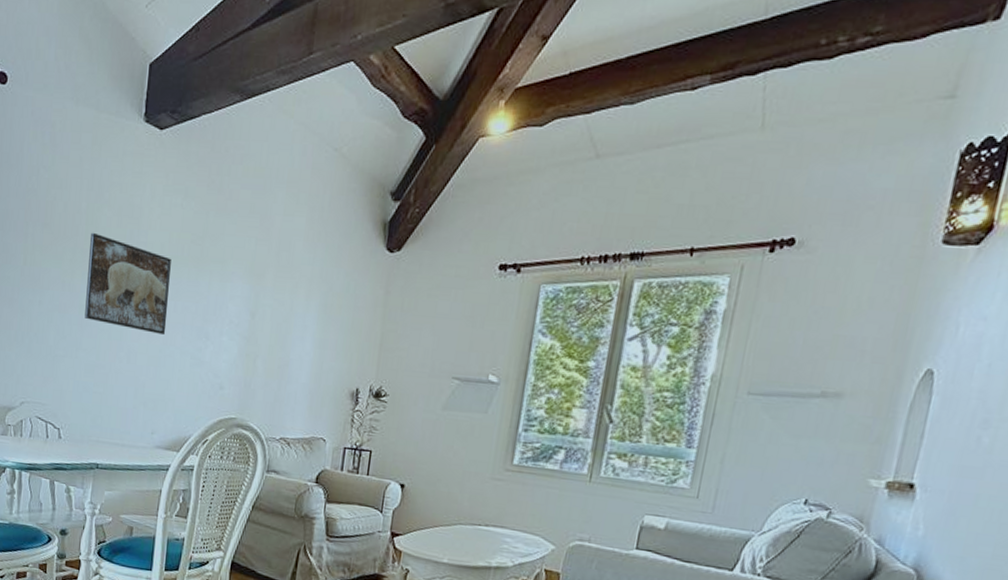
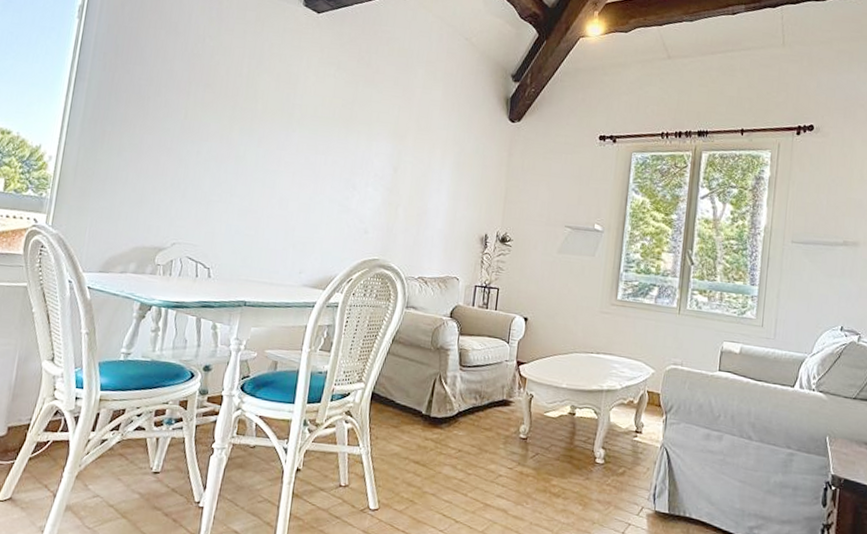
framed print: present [85,232,171,336] -> none [240,93,324,185]

